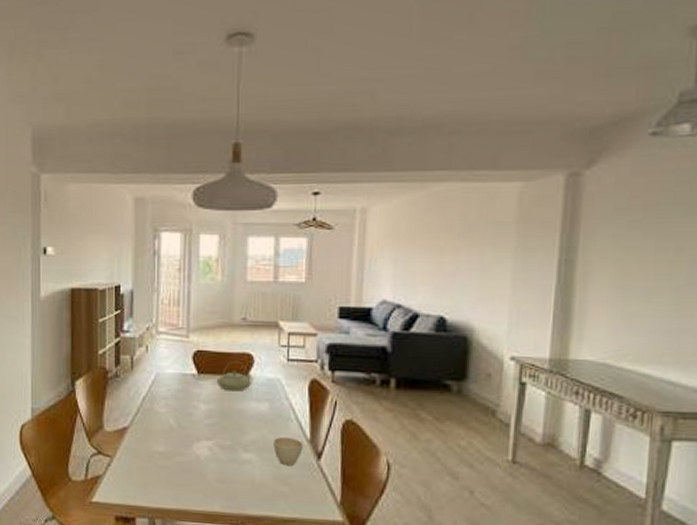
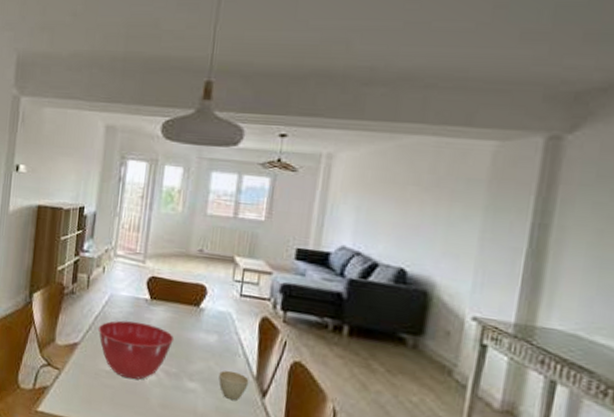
mixing bowl: none [147,398,226,458] -> present [98,320,175,380]
teapot: present [216,360,253,392] -> none [168,290,205,321]

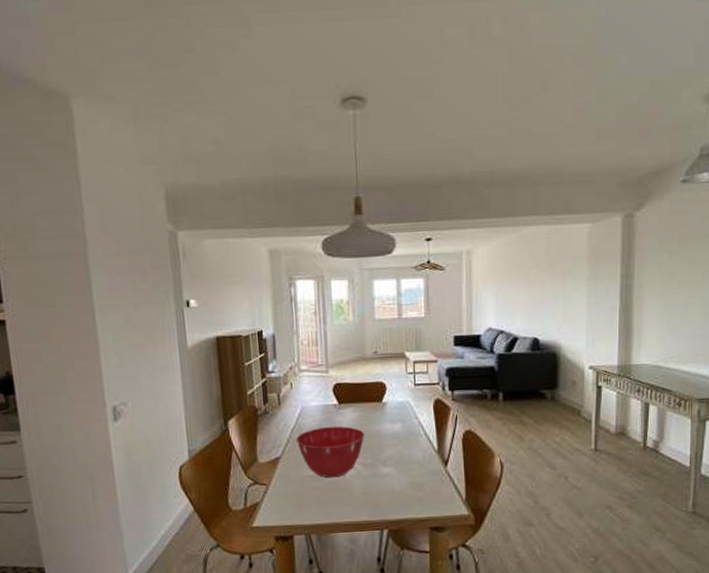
cup: present [218,370,249,400] -> none [408,450,433,474]

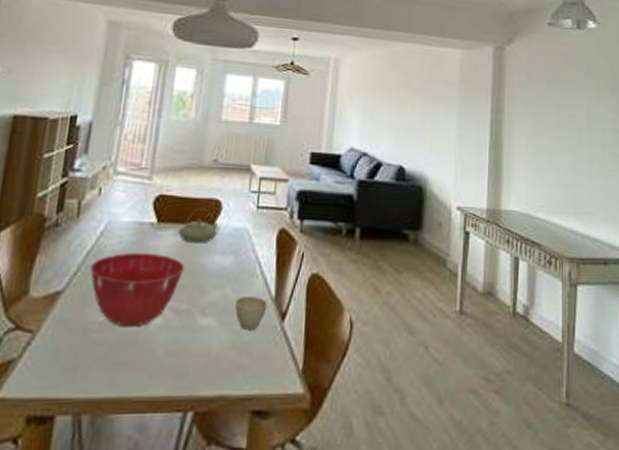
teapot: none [355,389,386,416] -> present [178,207,219,243]
cup: none [408,450,433,474] -> present [235,295,268,330]

